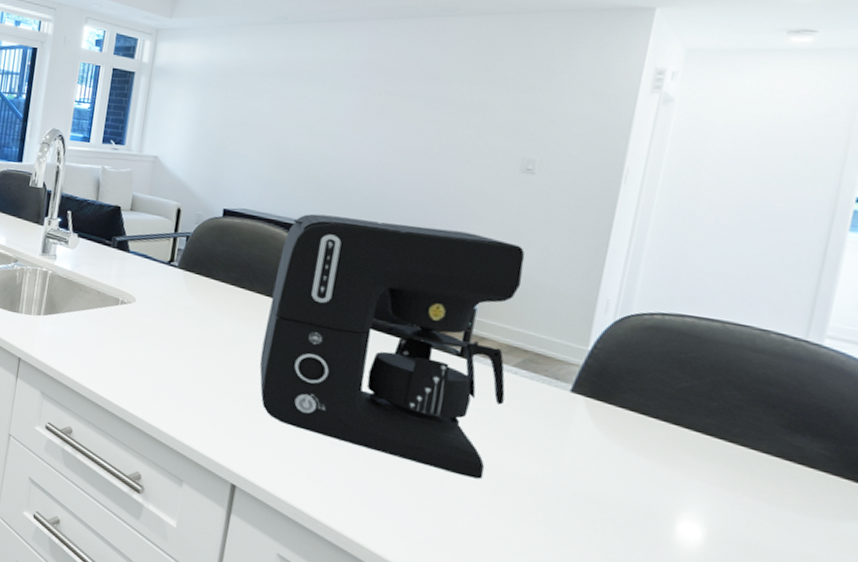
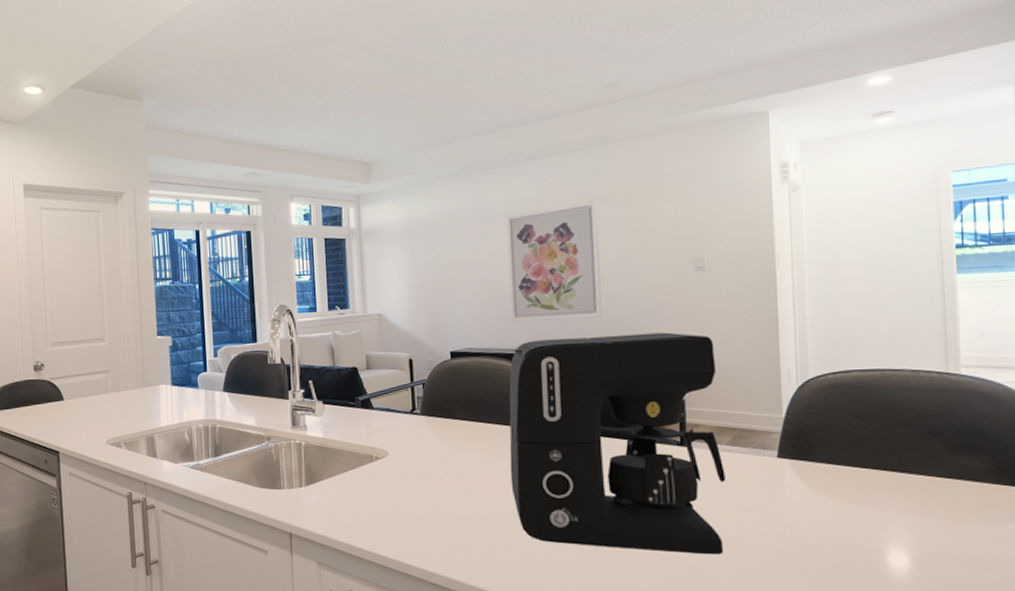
wall art: none [298,75,424,203] -> present [506,200,602,322]

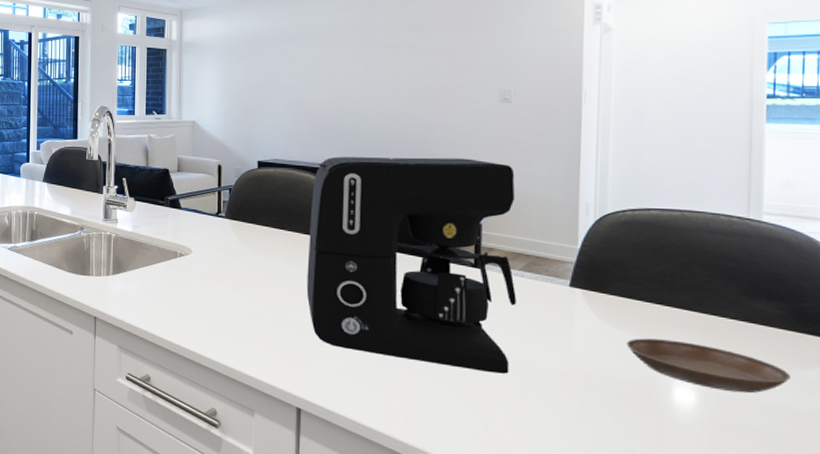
wall art: present [506,200,602,322] -> none [319,29,410,139]
saucer: none [838,504,999,552] -> present [626,338,790,393]

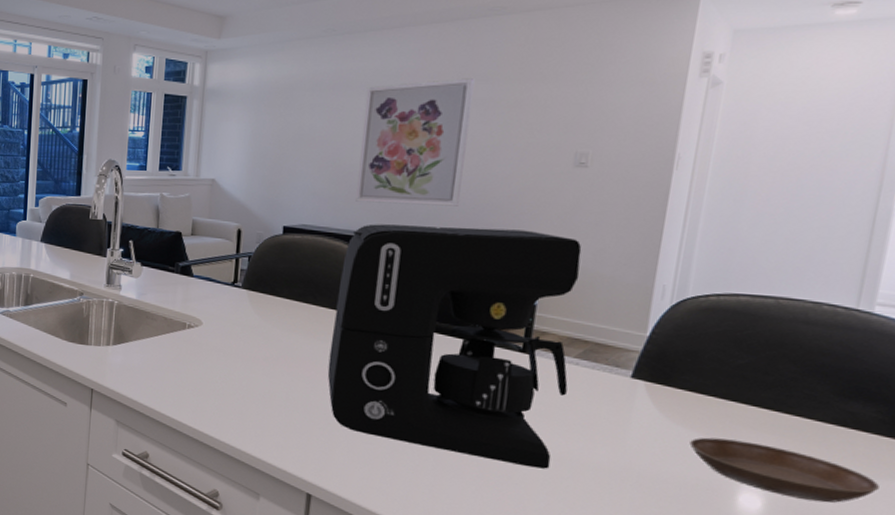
wall art: none [319,29,410,139] -> present [355,78,475,207]

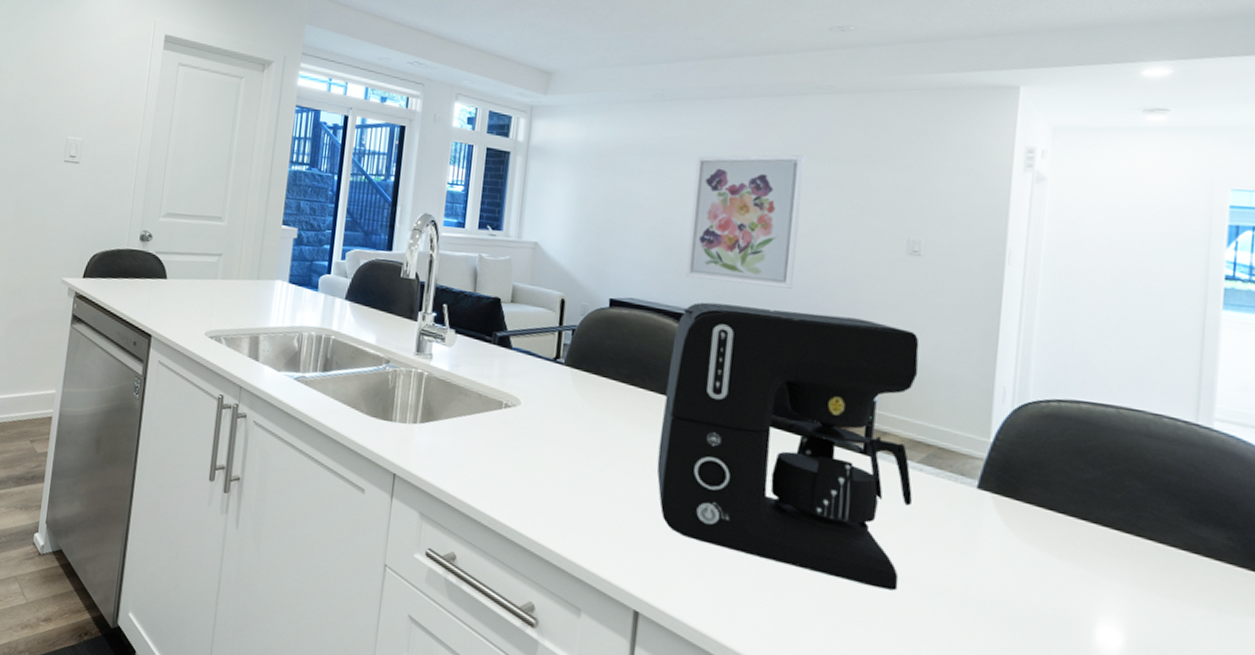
saucer: present [689,437,880,503] -> none [1042,560,1239,642]

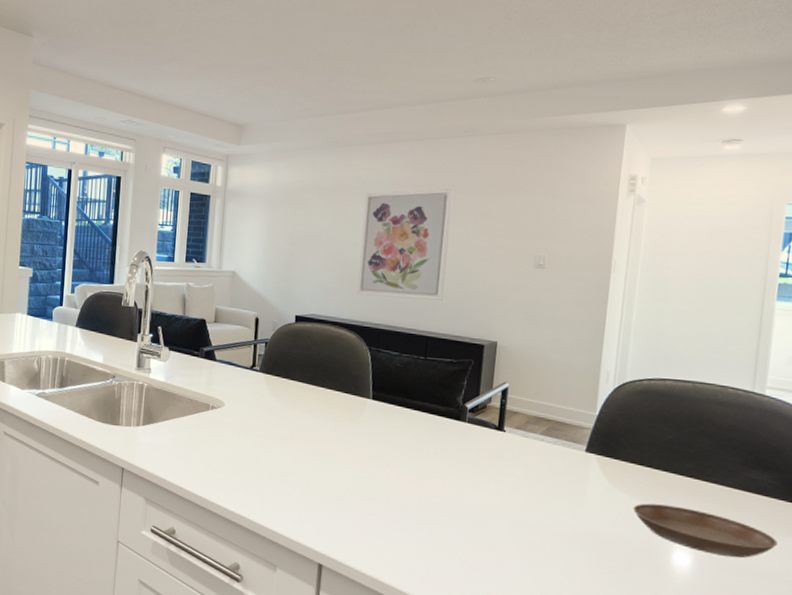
coffee maker: present [656,302,920,591] -> none [335,314,543,535]
saucer: none [1042,560,1239,642] -> present [633,503,778,558]

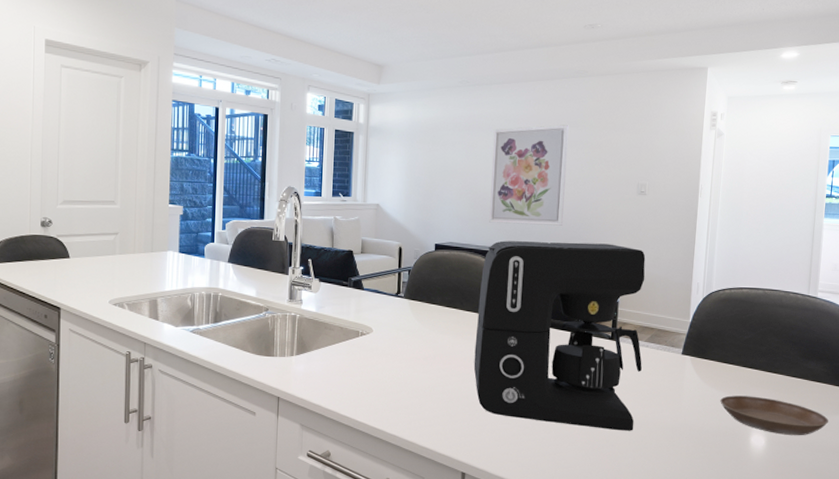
coffee maker: none [335,314,543,535] -> present [473,240,646,431]

